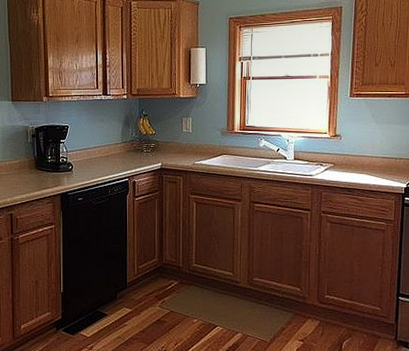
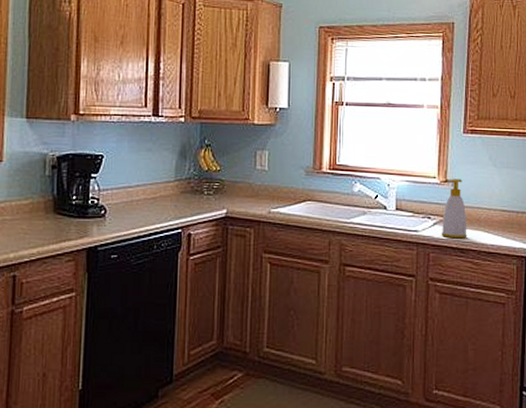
soap bottle: none [331,134,353,181] -> present [441,179,467,239]

